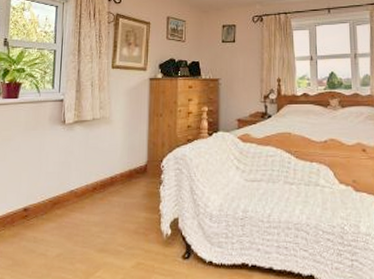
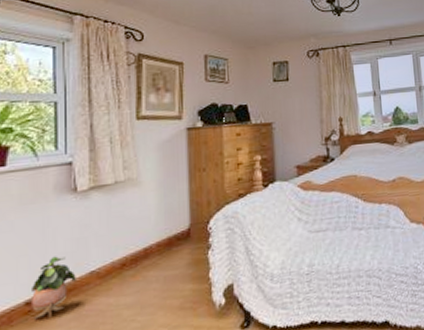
potted plant: none [28,174,60,223] -> present [32,256,76,320]

